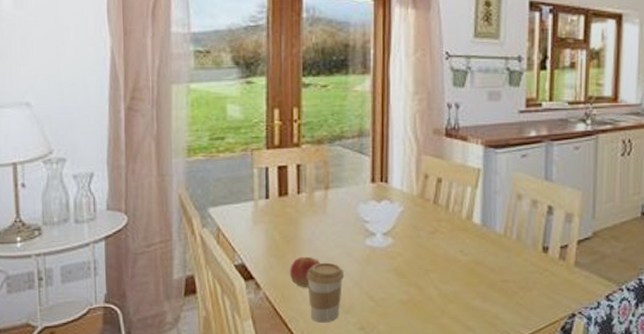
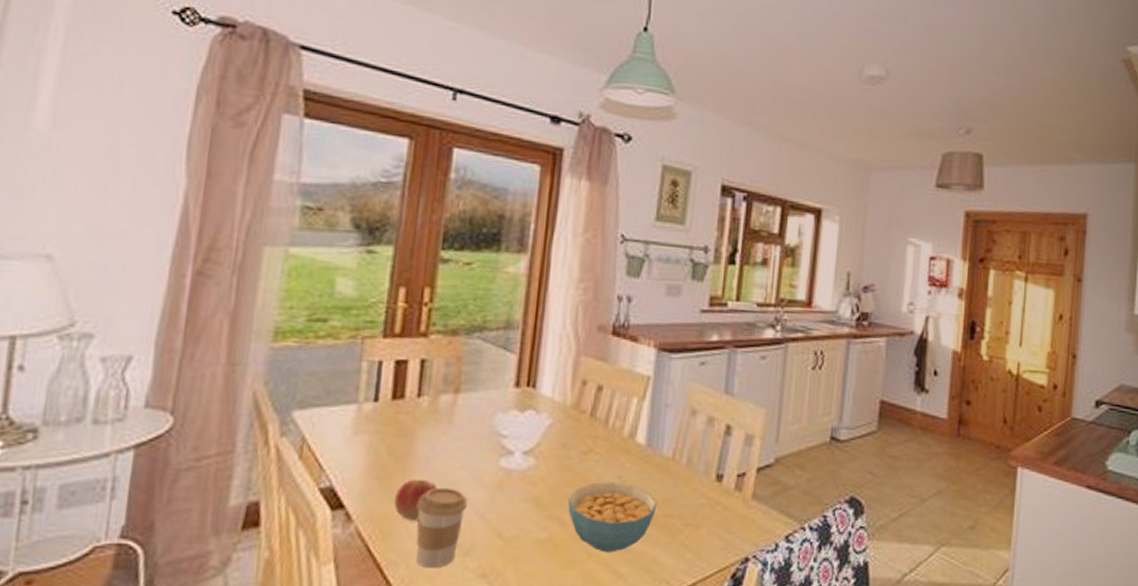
cereal bowl: none [422,255,494,310] -> present [568,482,657,553]

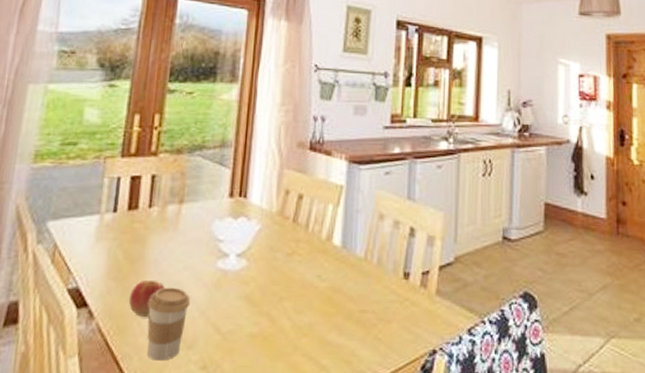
cereal bowl: present [568,482,657,553] -> none [276,281,353,346]

